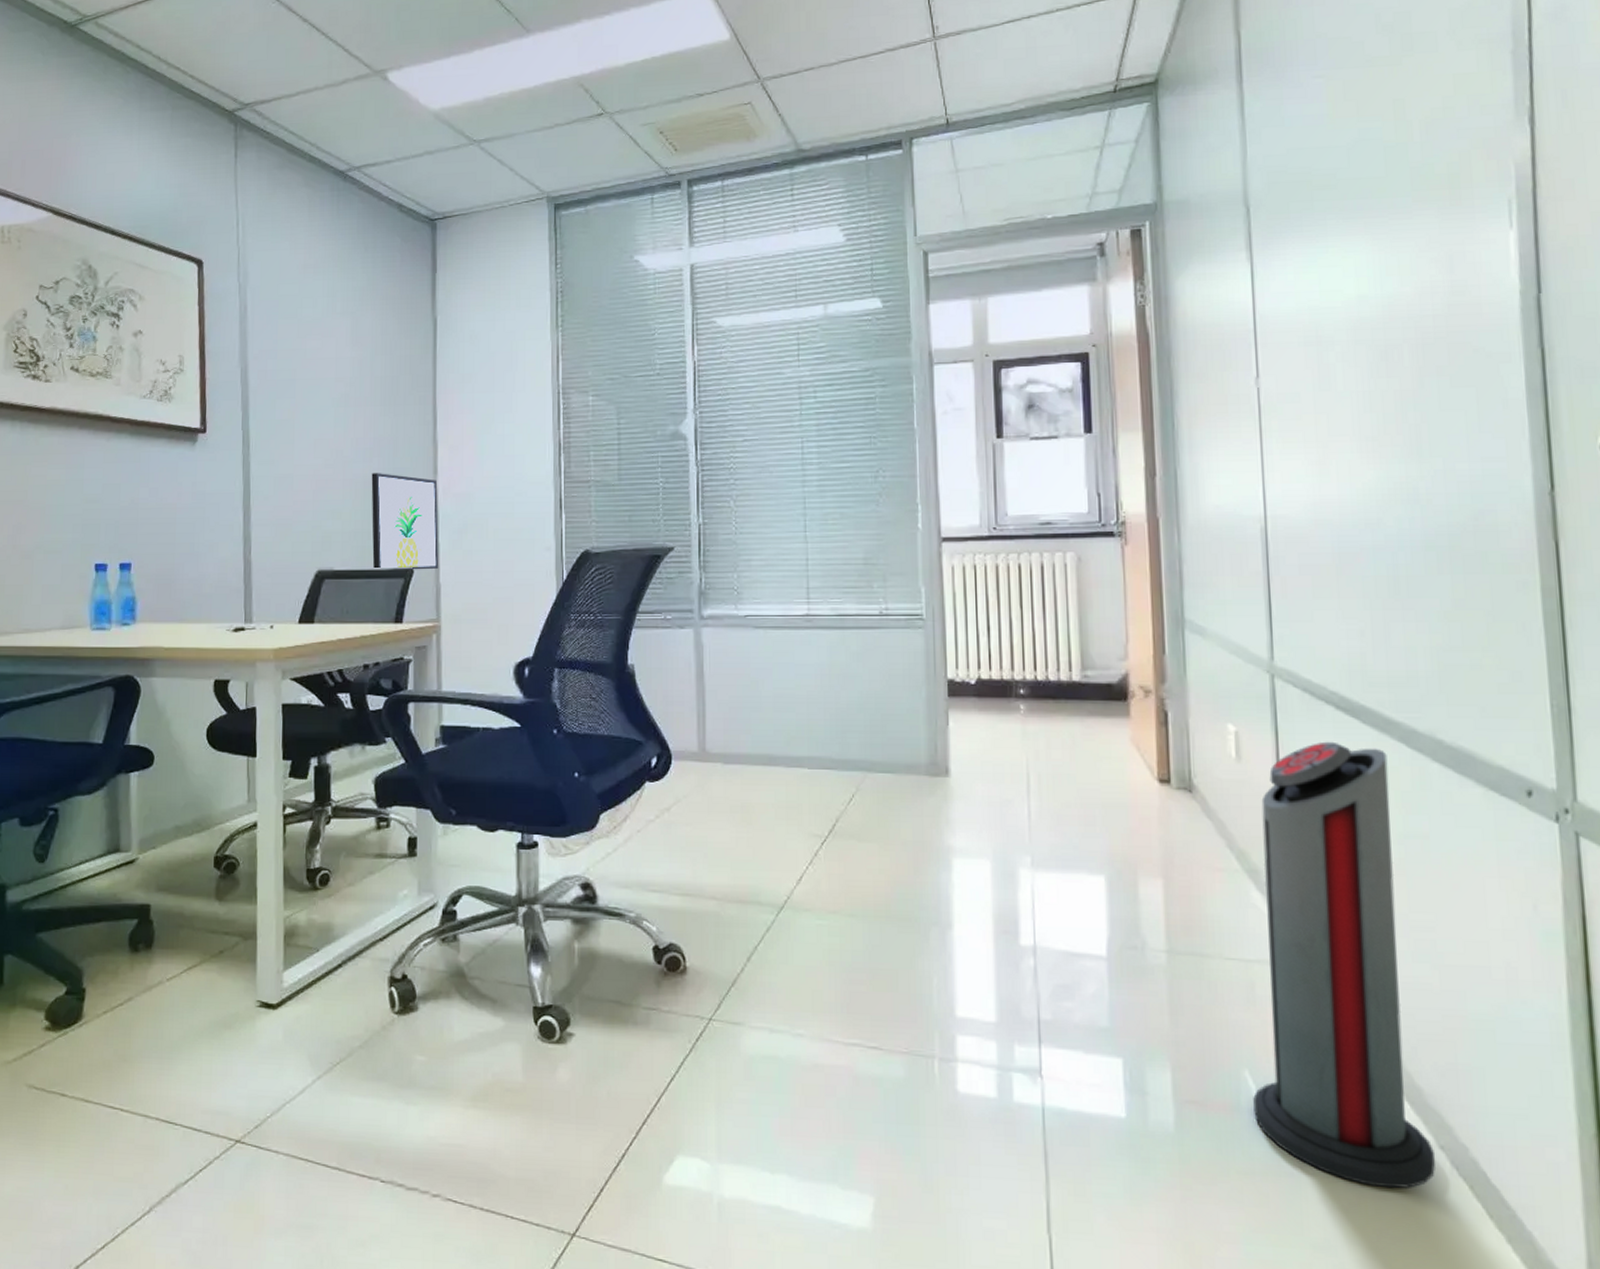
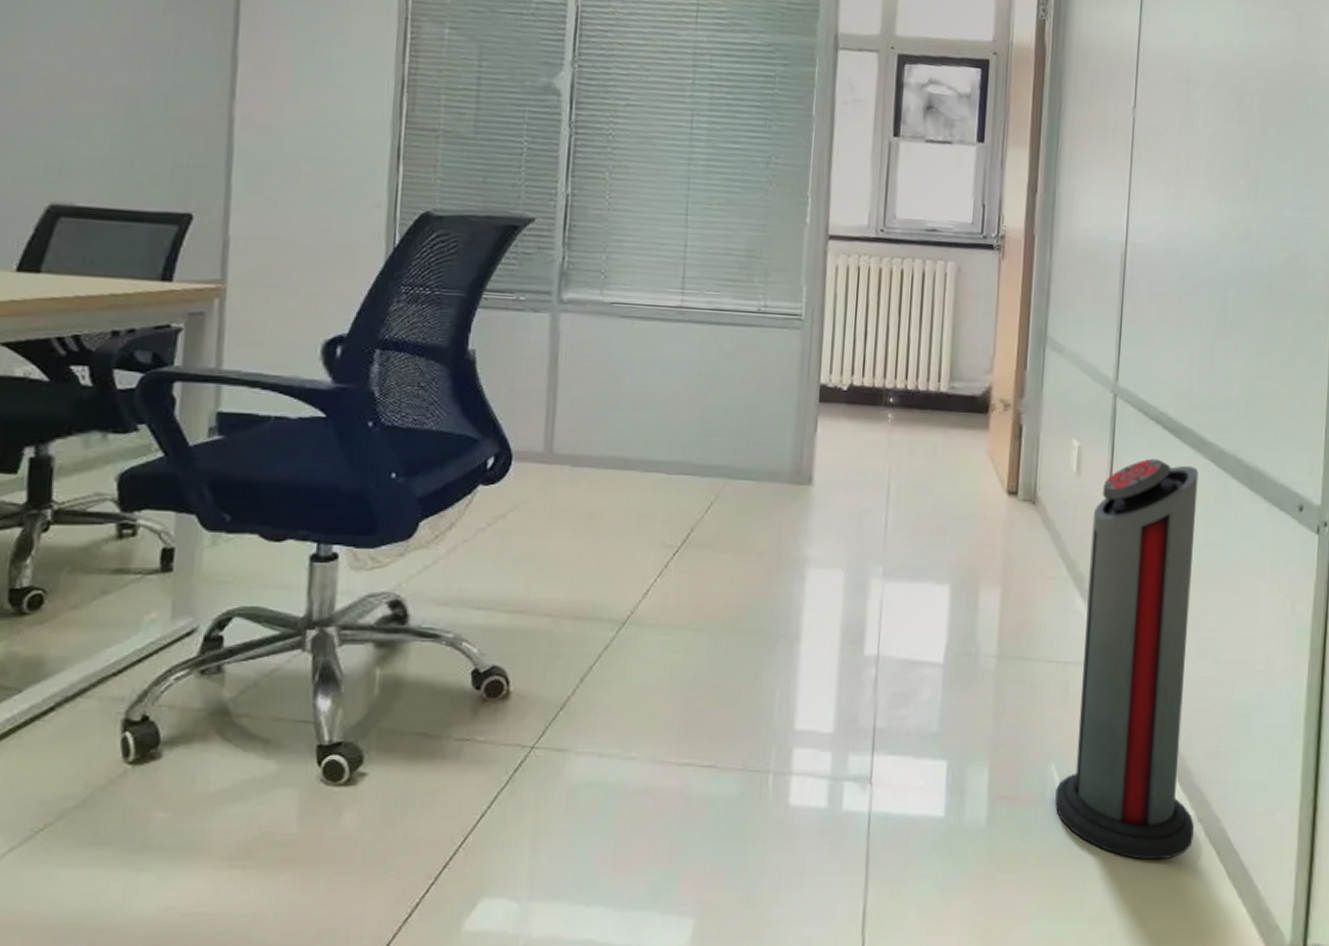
wall art: present [371,473,439,570] -> none [134,86,234,218]

